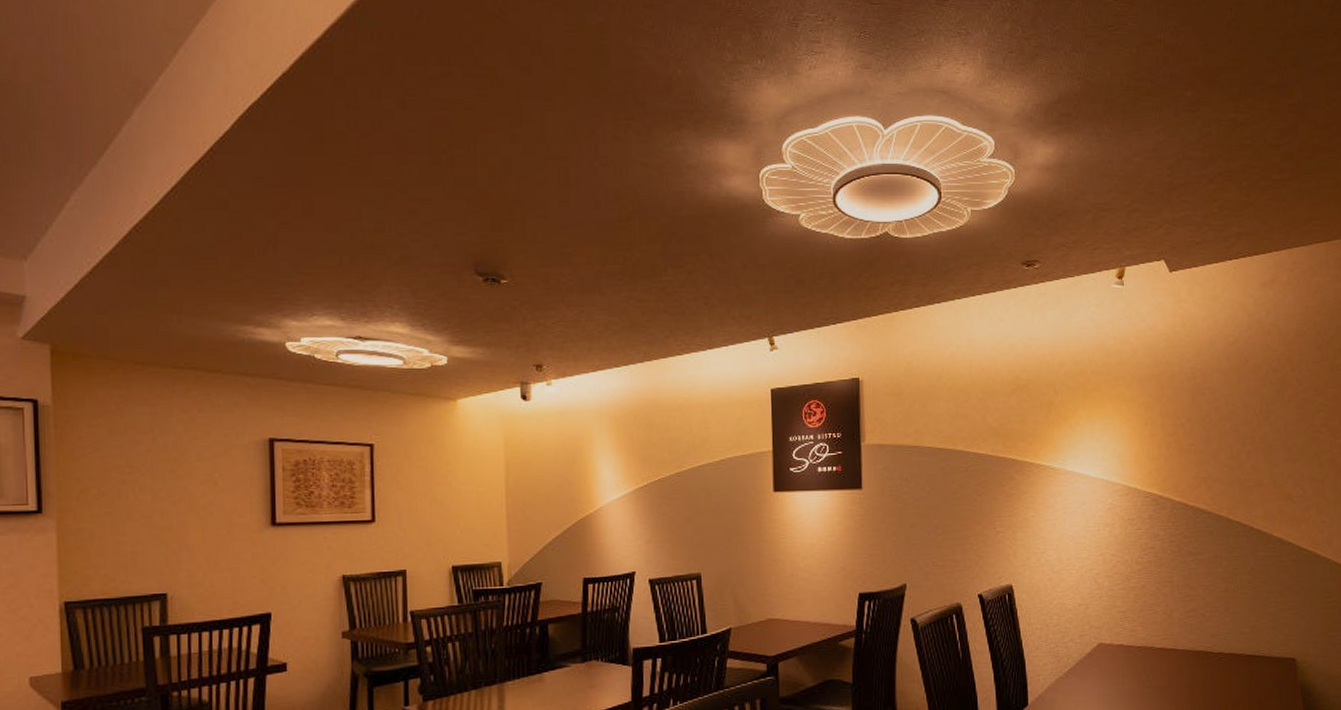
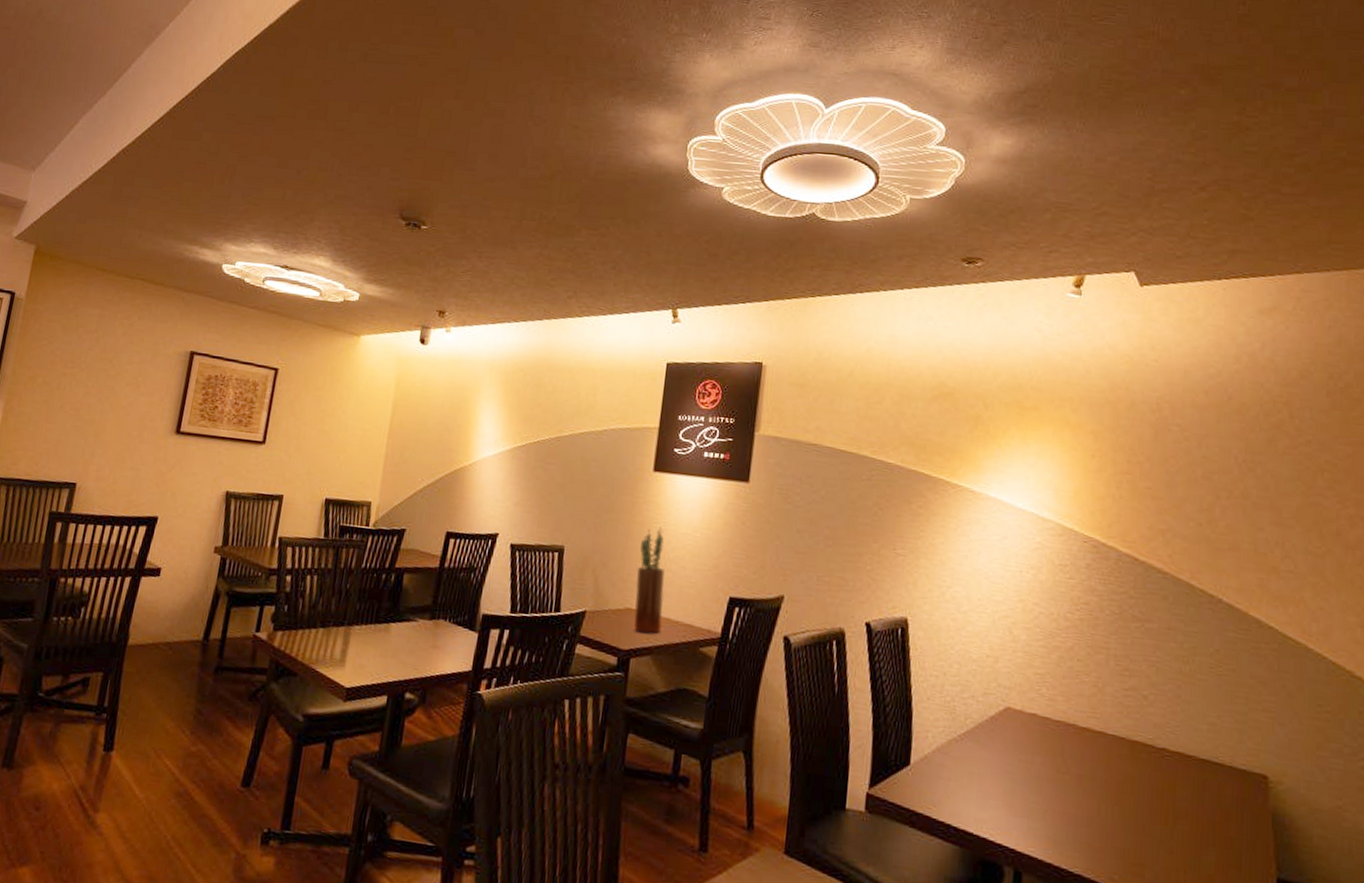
vase: none [771,541,802,639] -> present [634,526,665,634]

